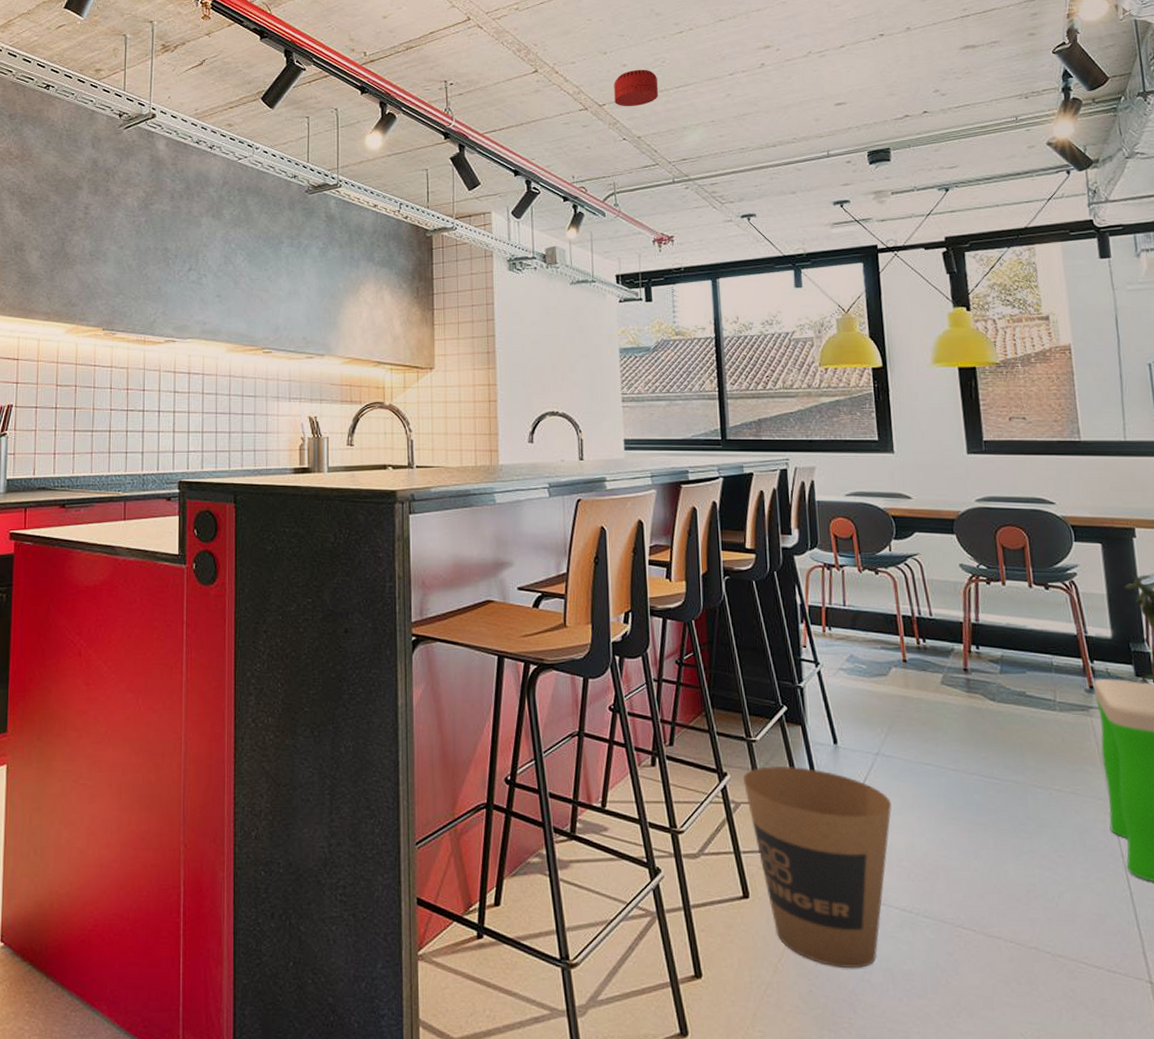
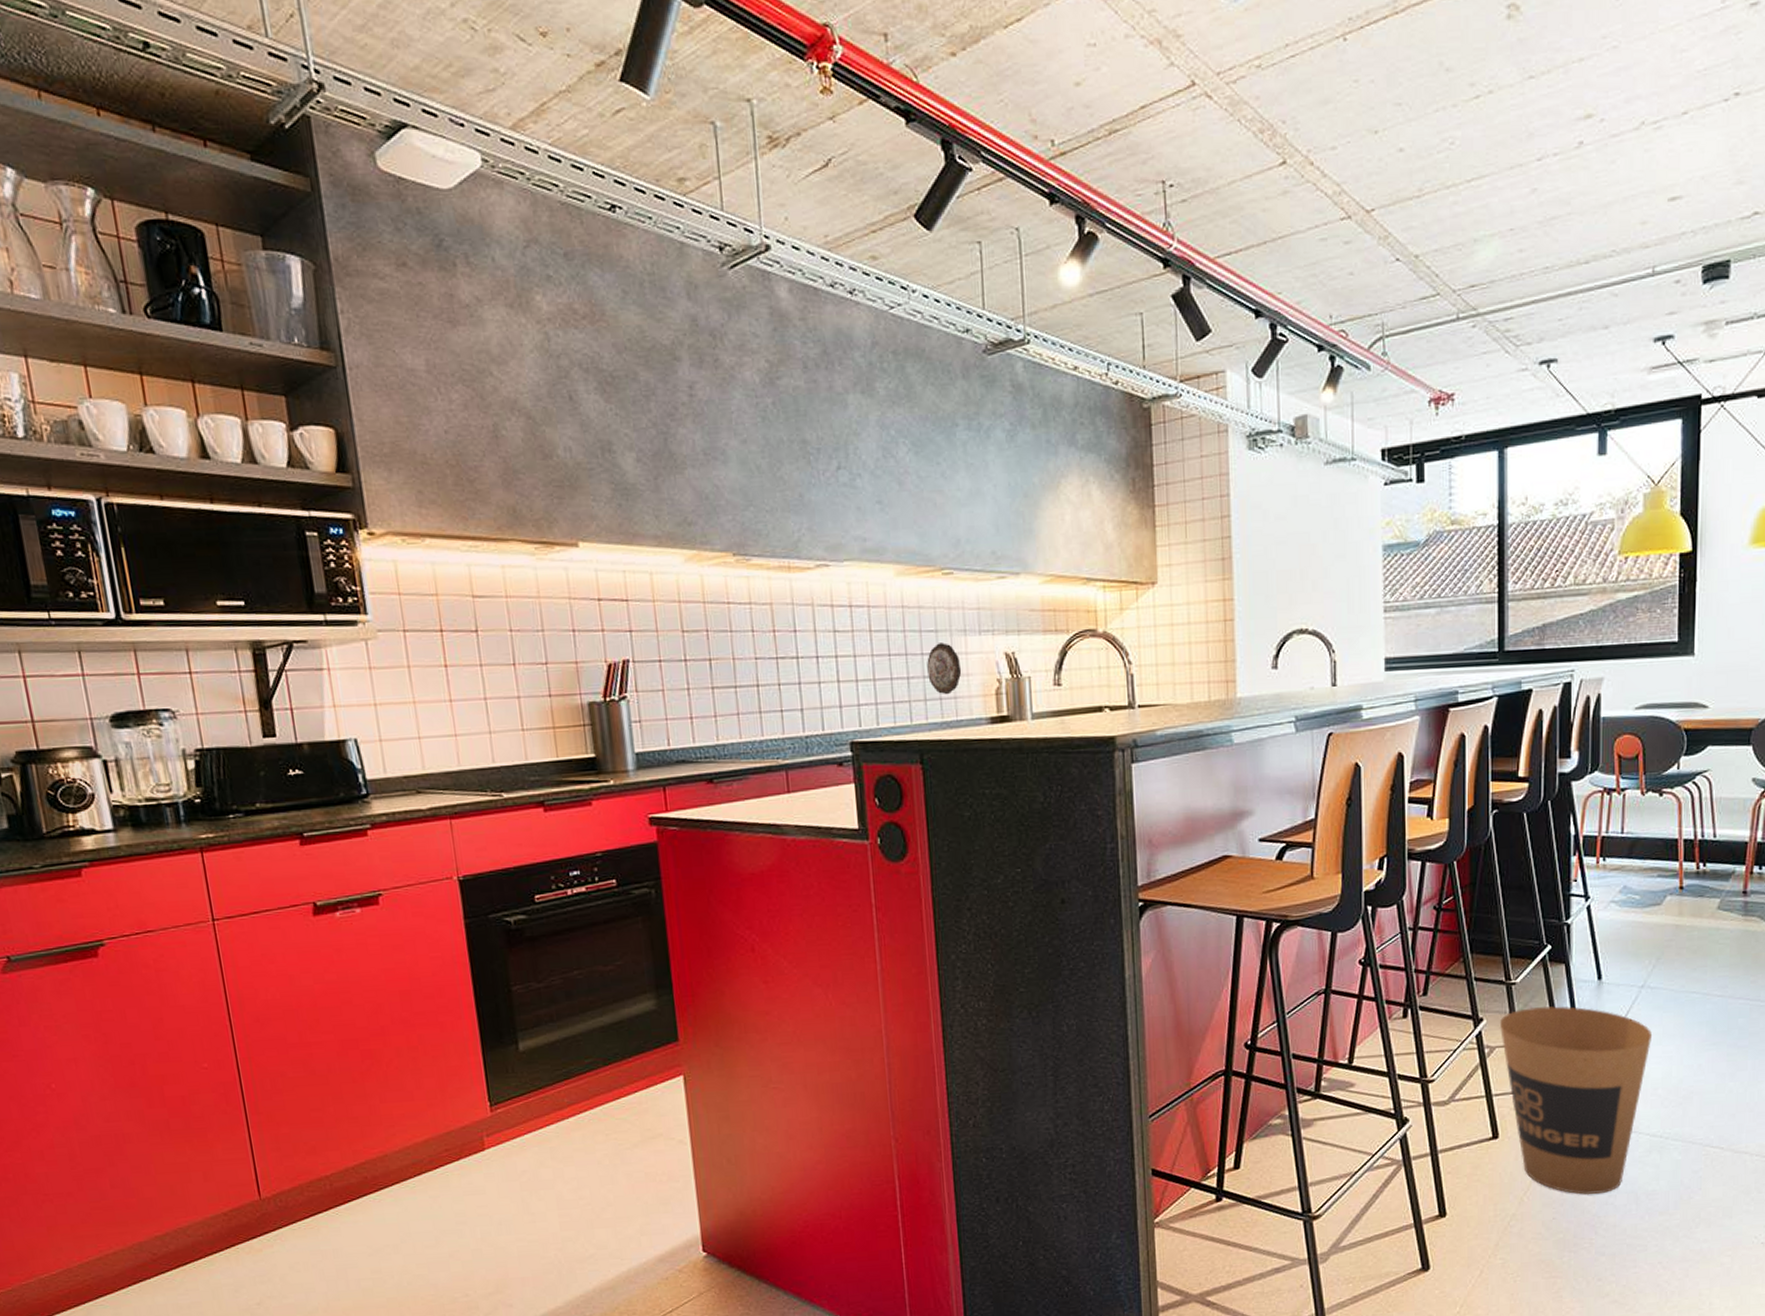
decorative plate: none [246,406,273,448] -> present [927,643,962,695]
smoke detector: present [614,69,659,107] -> none [1386,155,1445,213]

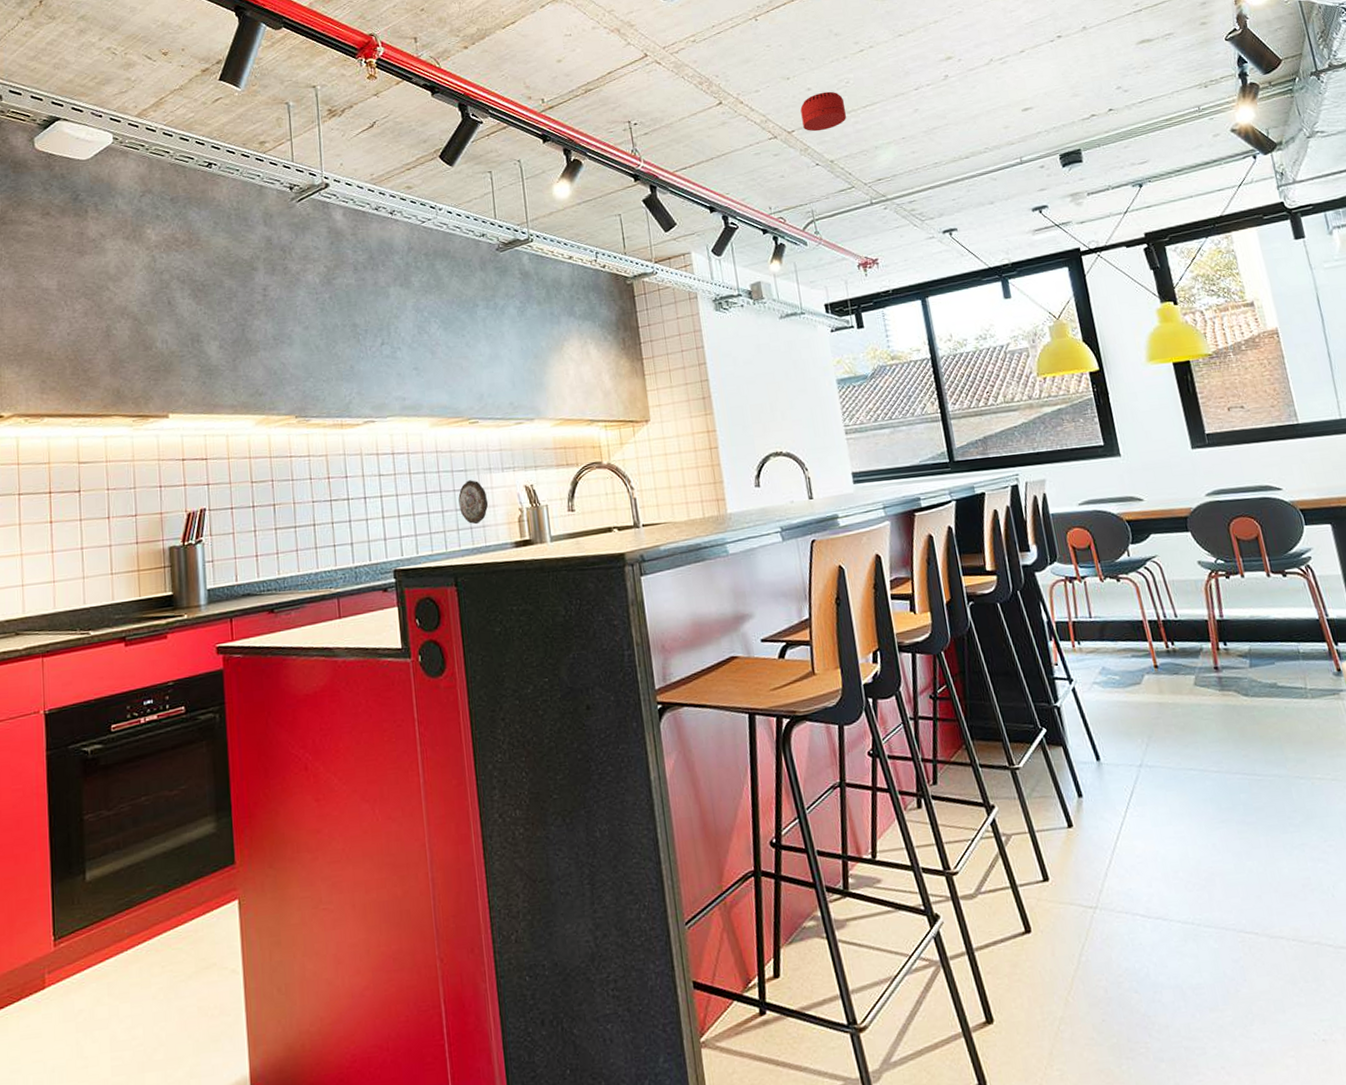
smoke detector: none [1386,155,1445,213] -> present [800,91,846,132]
trash can: present [1500,1006,1653,1194] -> none [1011,789,1165,992]

